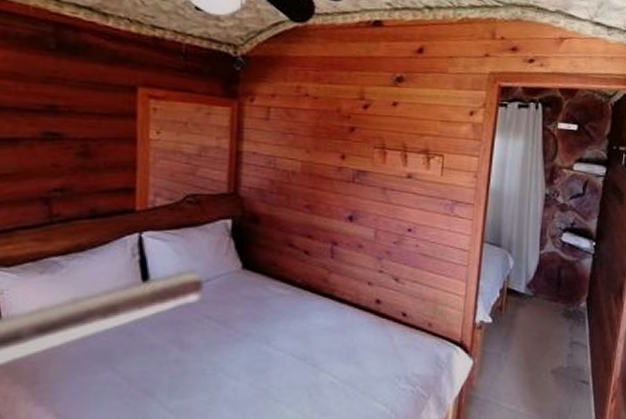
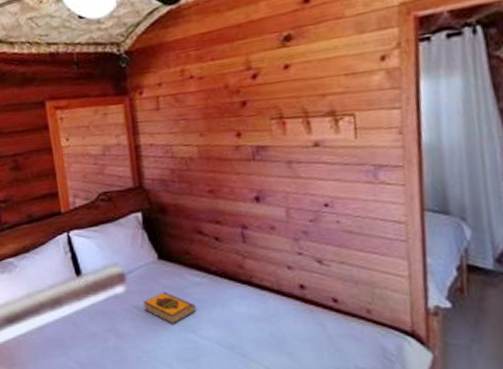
hardback book: none [218,302,274,336] -> present [144,292,196,325]

